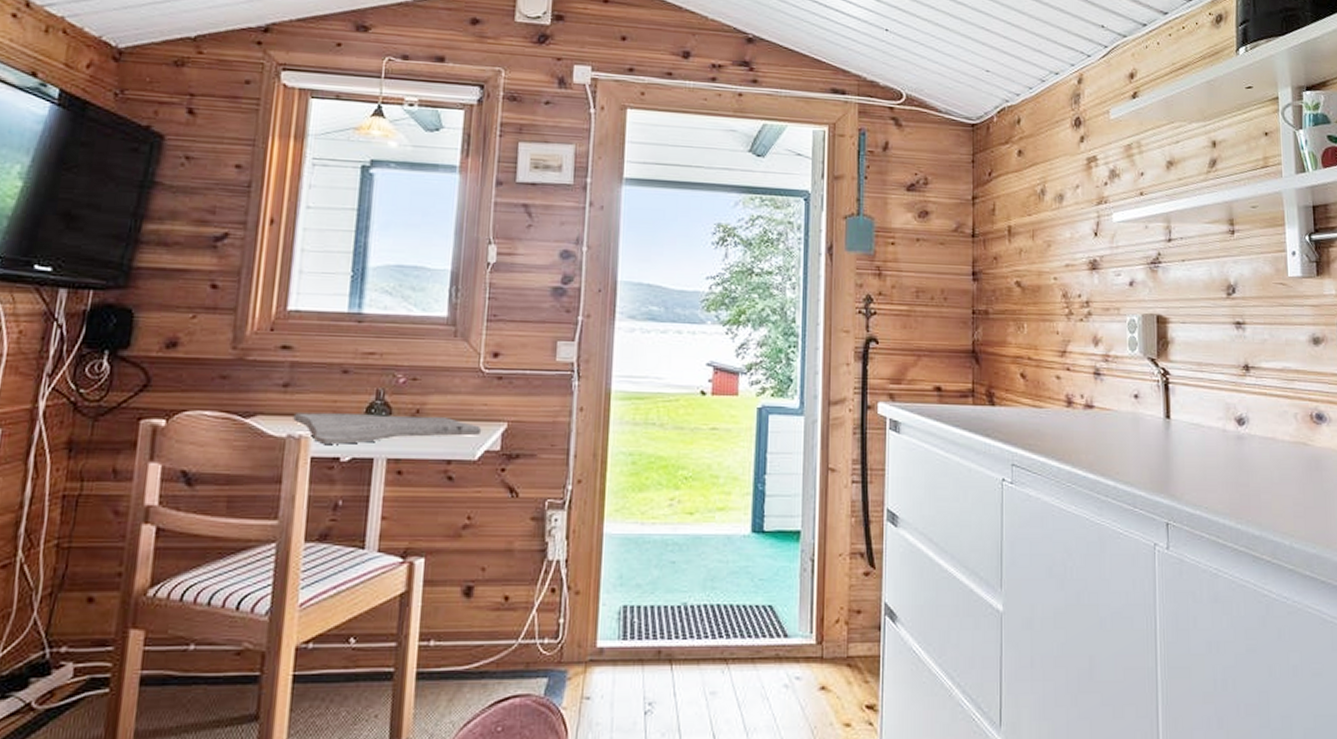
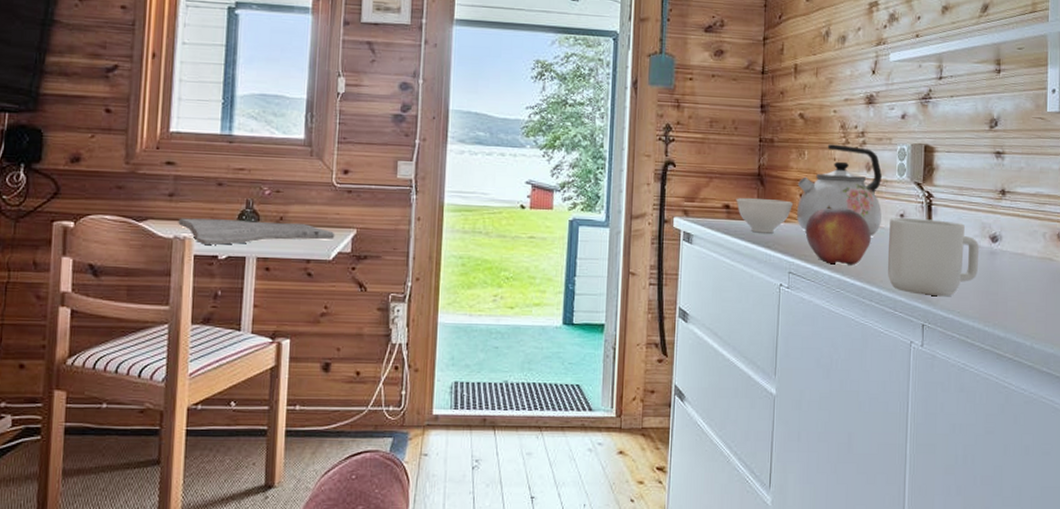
bowl: none [948,379,1014,420] -> present [736,198,794,234]
kettle: none [1017,315,1113,421] -> present [796,144,882,236]
fruit: none [1028,385,1103,455] -> present [805,205,871,265]
mug: none [1122,399,1226,490] -> present [887,218,980,297]

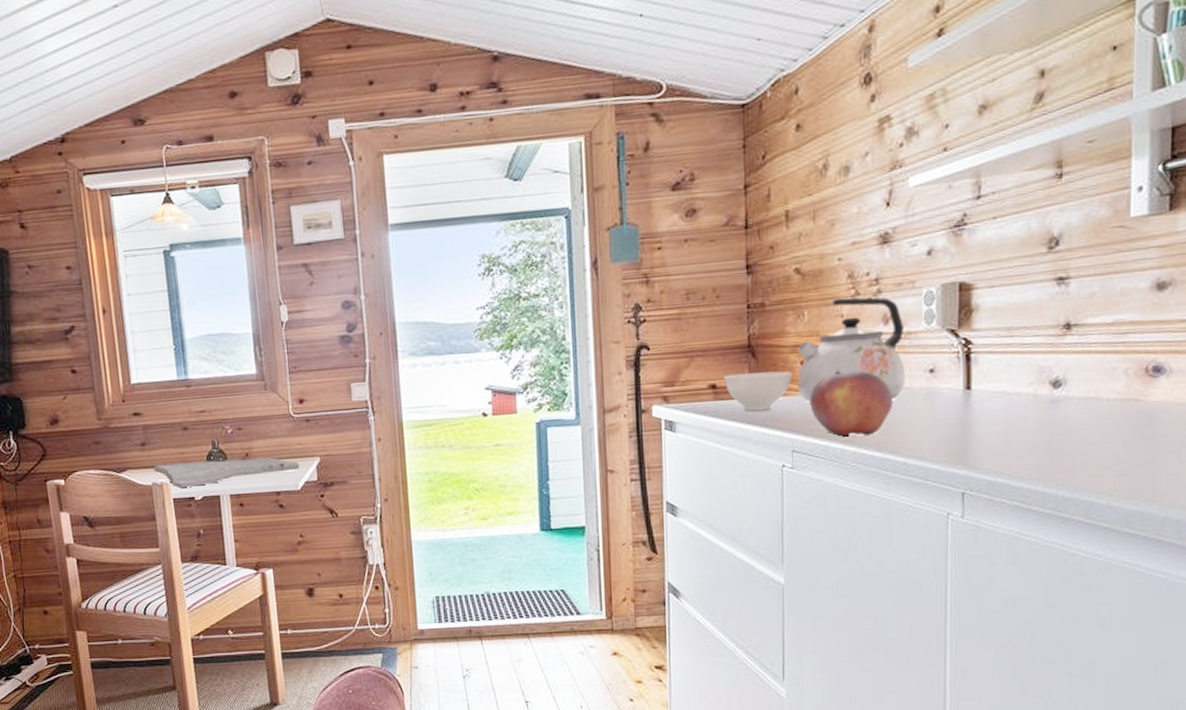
mug: present [887,218,980,297] -> none [914,370,1036,460]

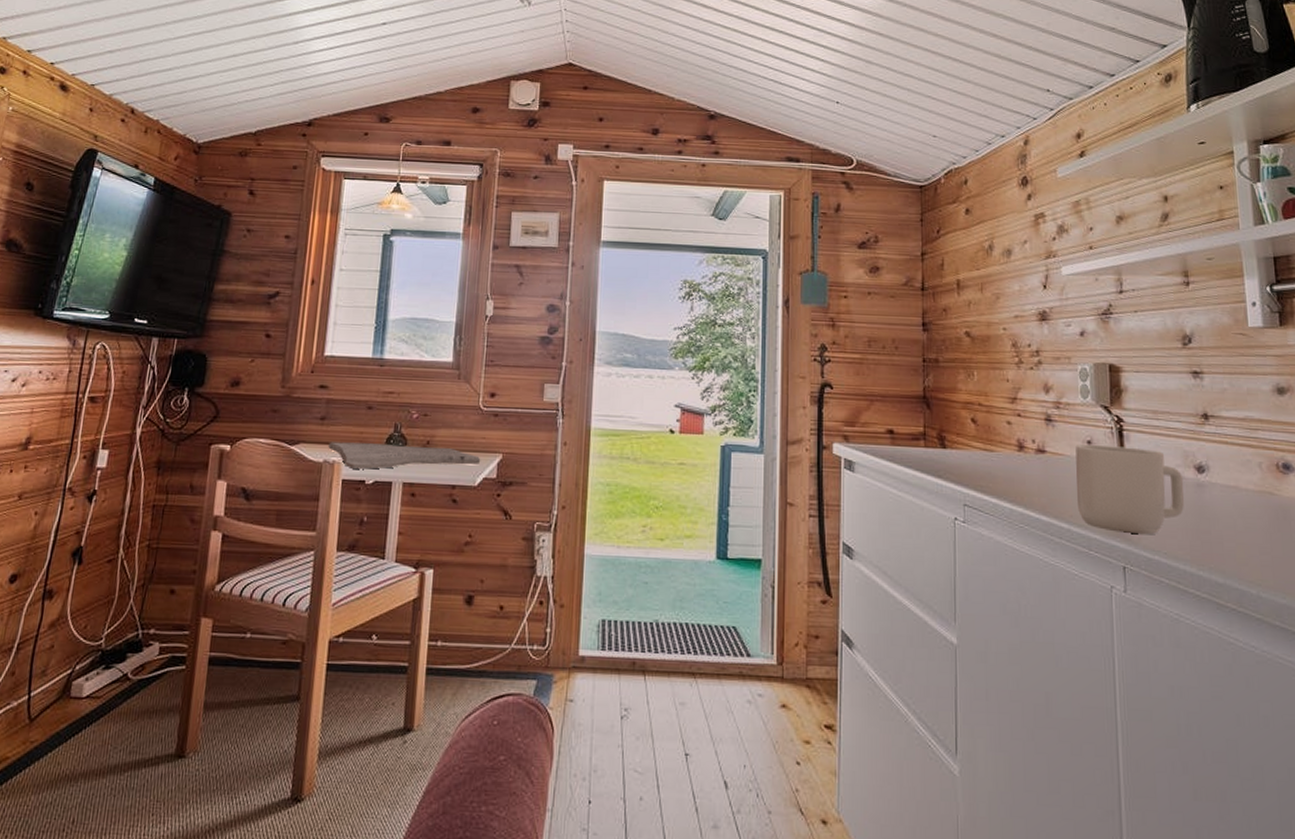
bowl: present [723,371,794,412] -> none [900,422,965,461]
kettle: present [796,297,905,403] -> none [967,364,1066,465]
fruit: present [810,369,892,437] -> none [980,430,1055,498]
mug: none [914,370,1036,460] -> present [1075,445,1185,535]

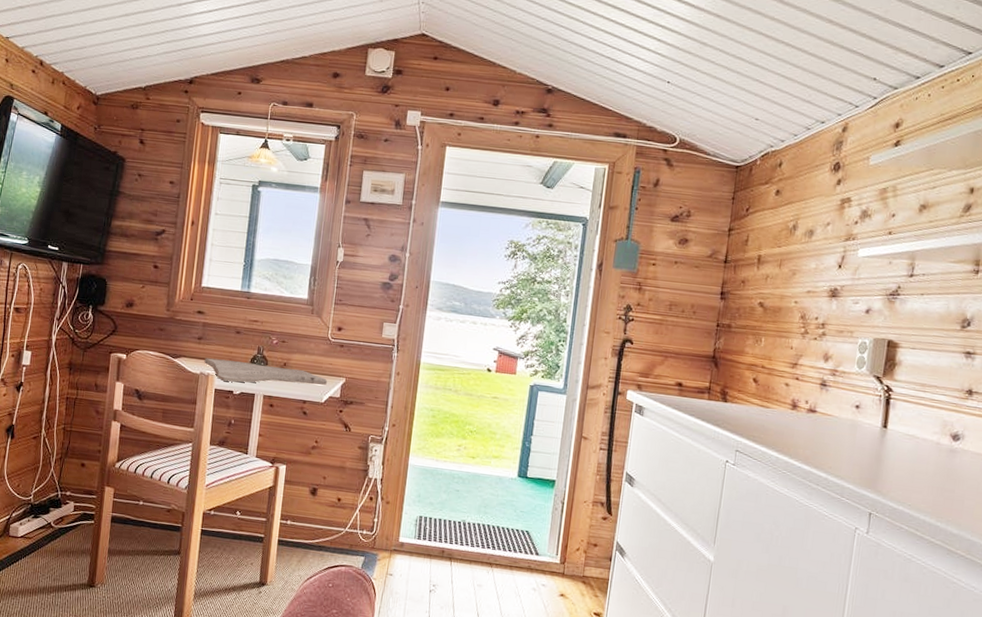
mug: present [1075,445,1185,535] -> none [837,408,939,489]

